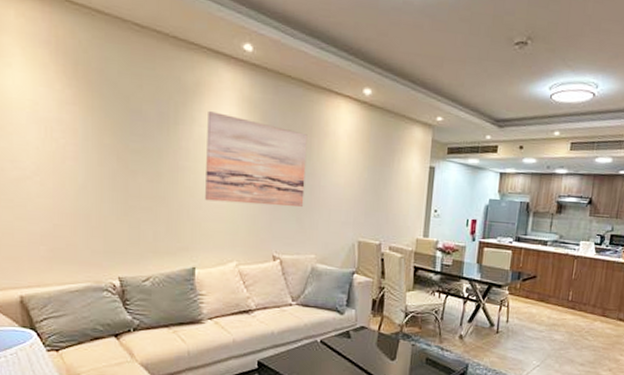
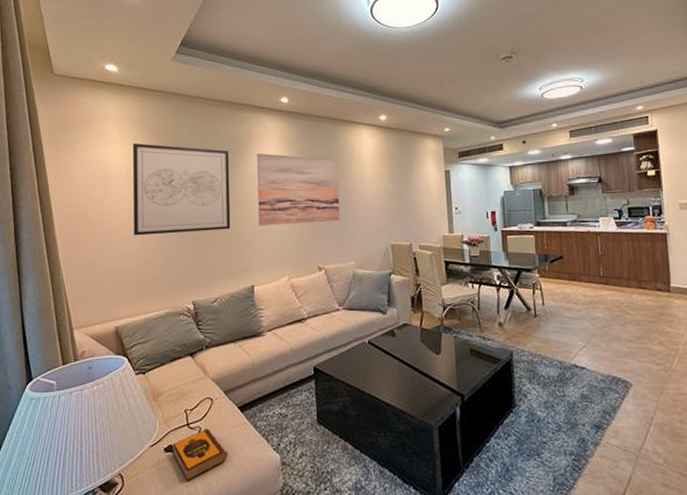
wall art: none [41,70,172,199] -> present [132,143,231,236]

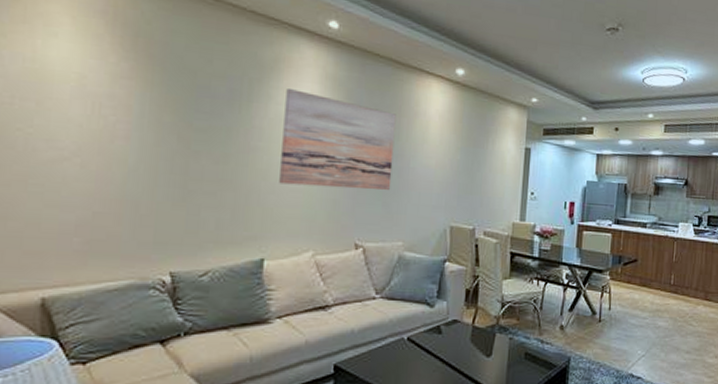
wall art: present [132,143,231,236] -> none [83,41,247,183]

